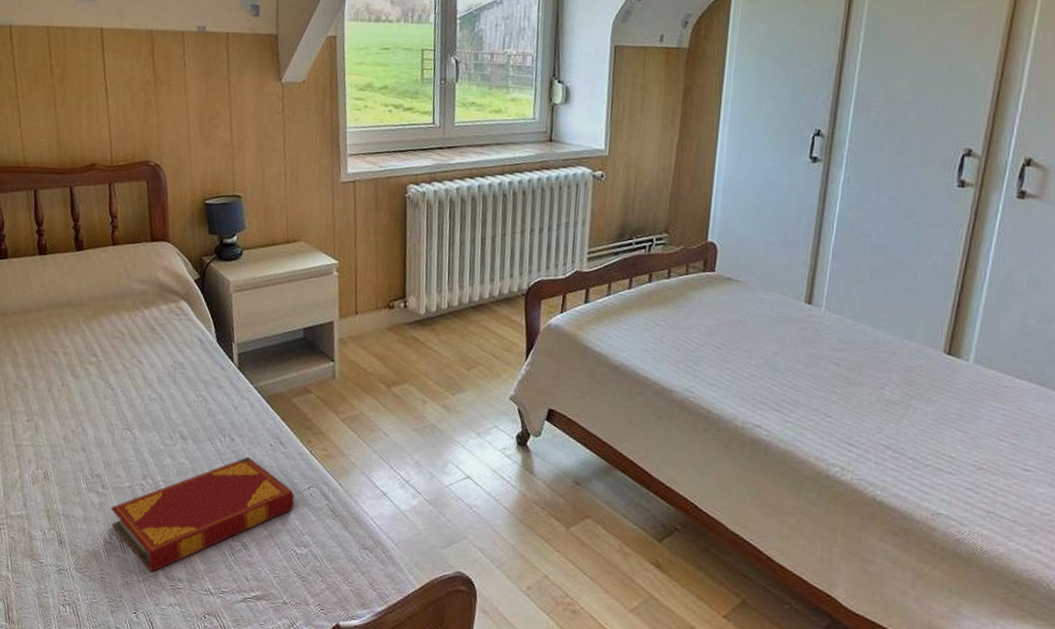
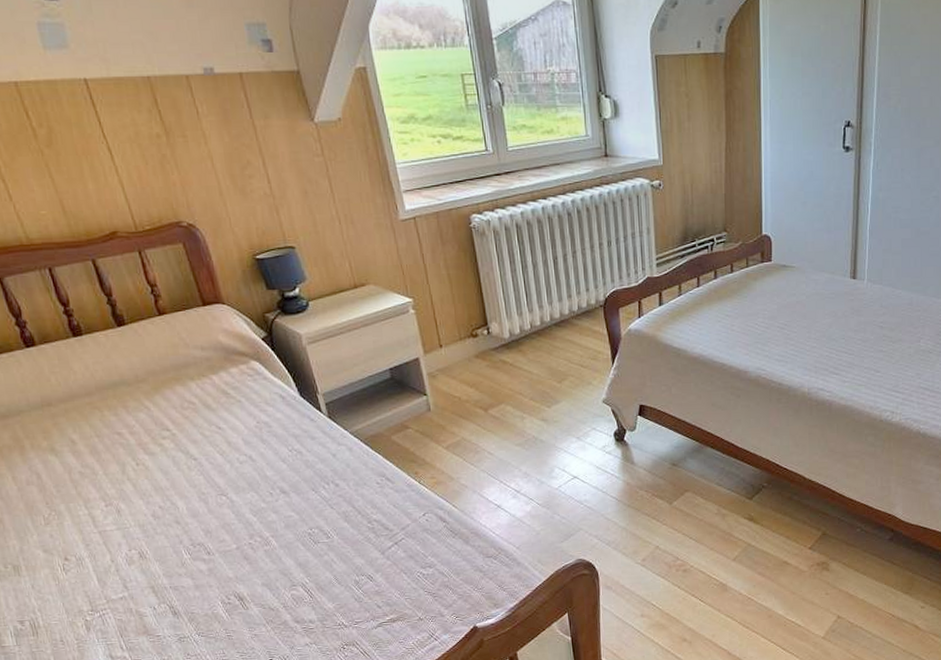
hardback book: present [110,456,295,573] -> none [221,497,413,621]

